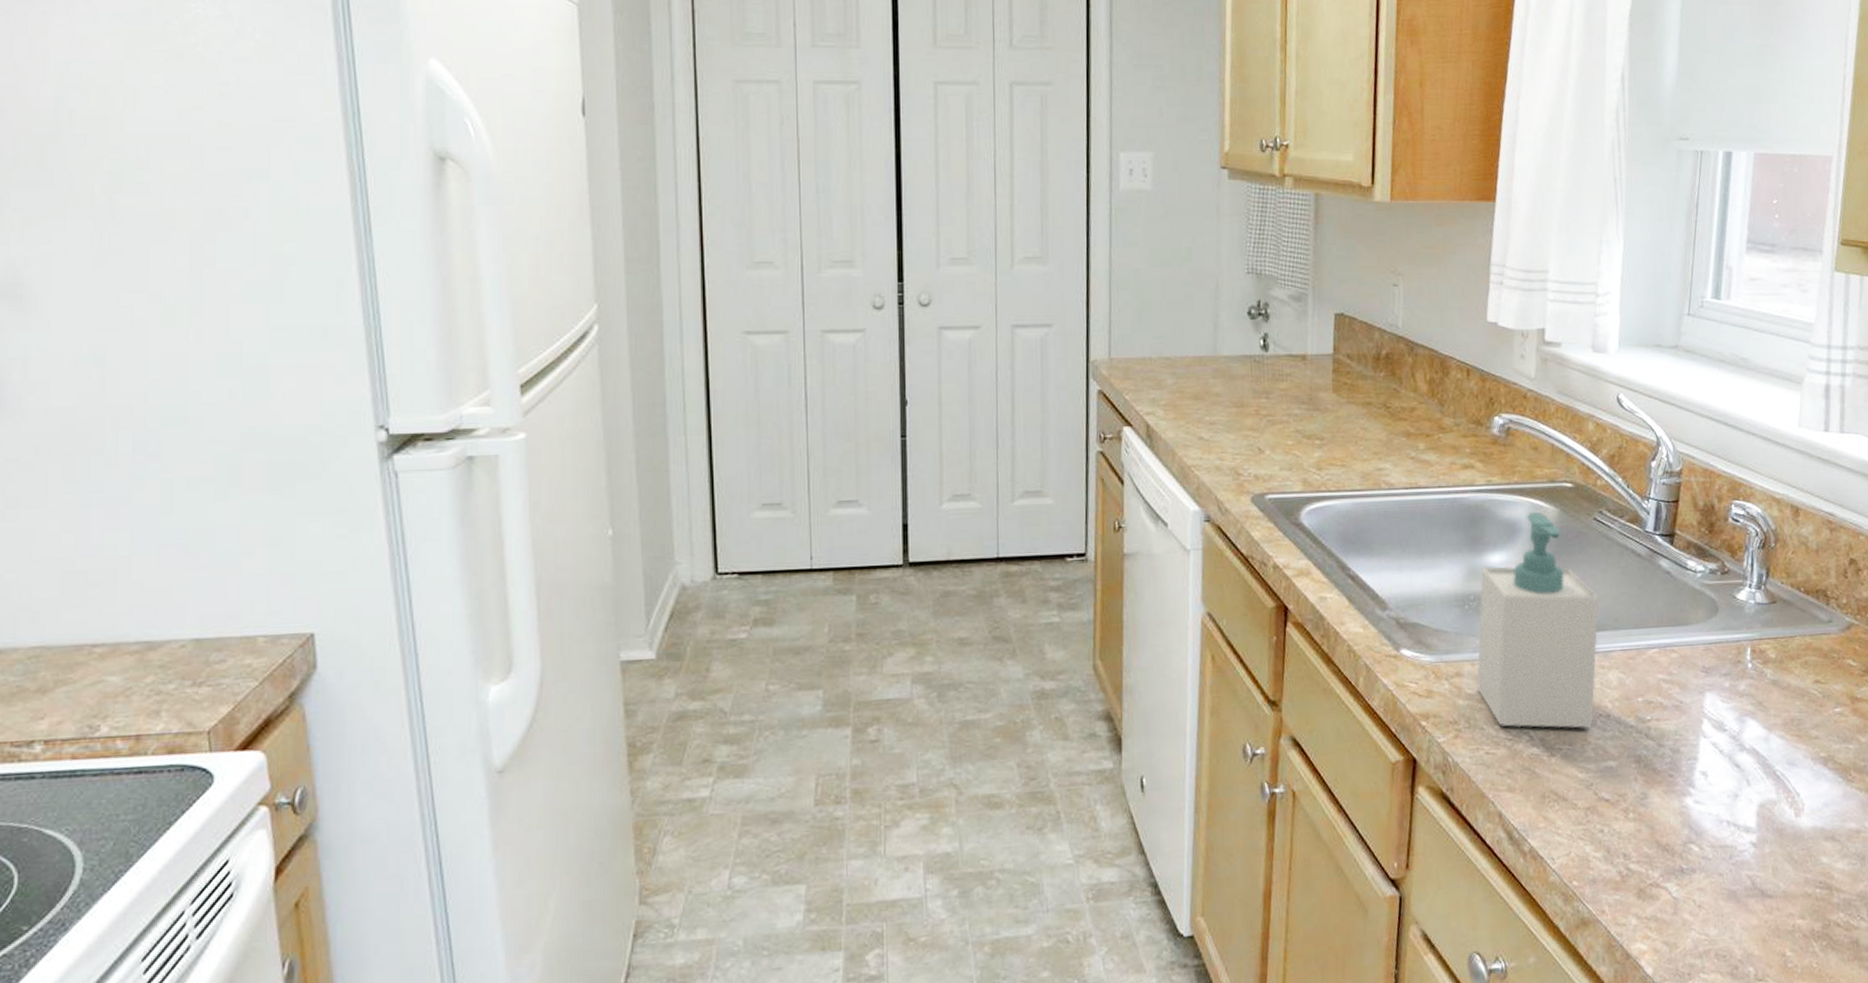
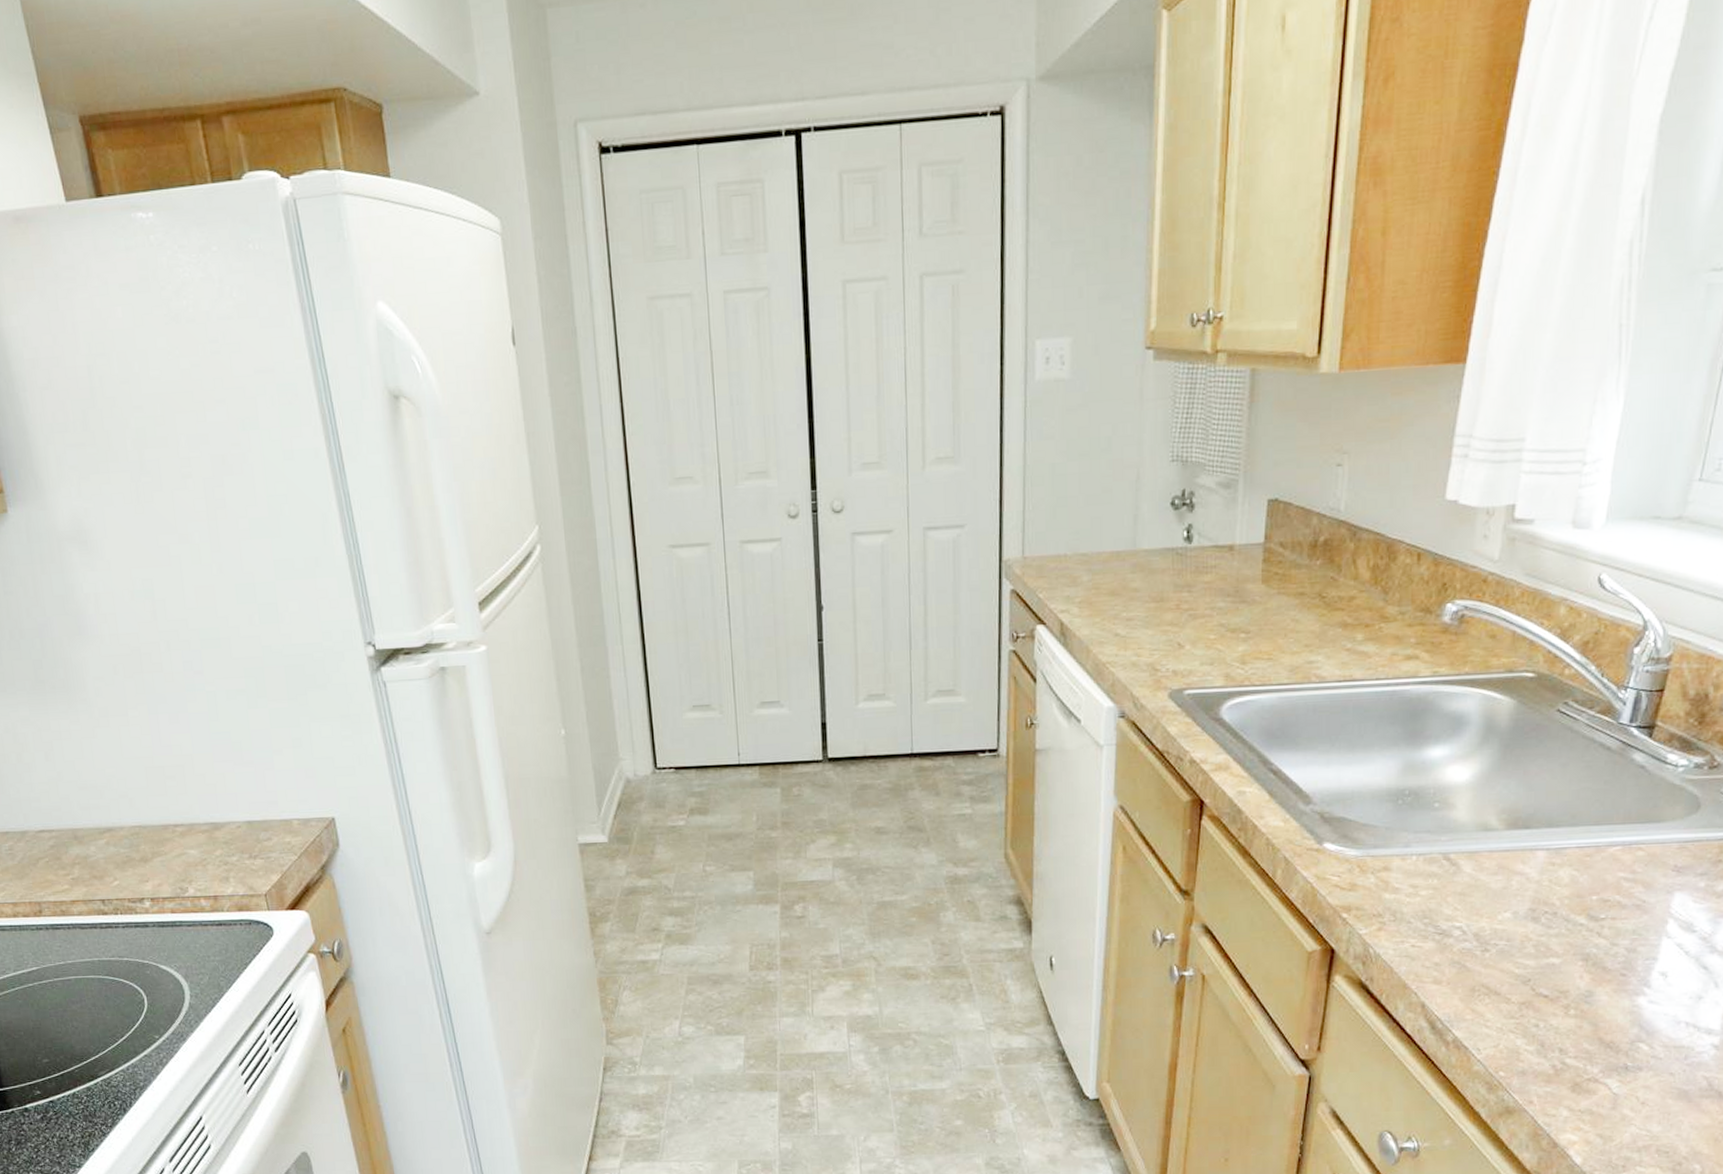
soap bottle: present [1476,512,1600,729] -> none [1406,704,1556,925]

